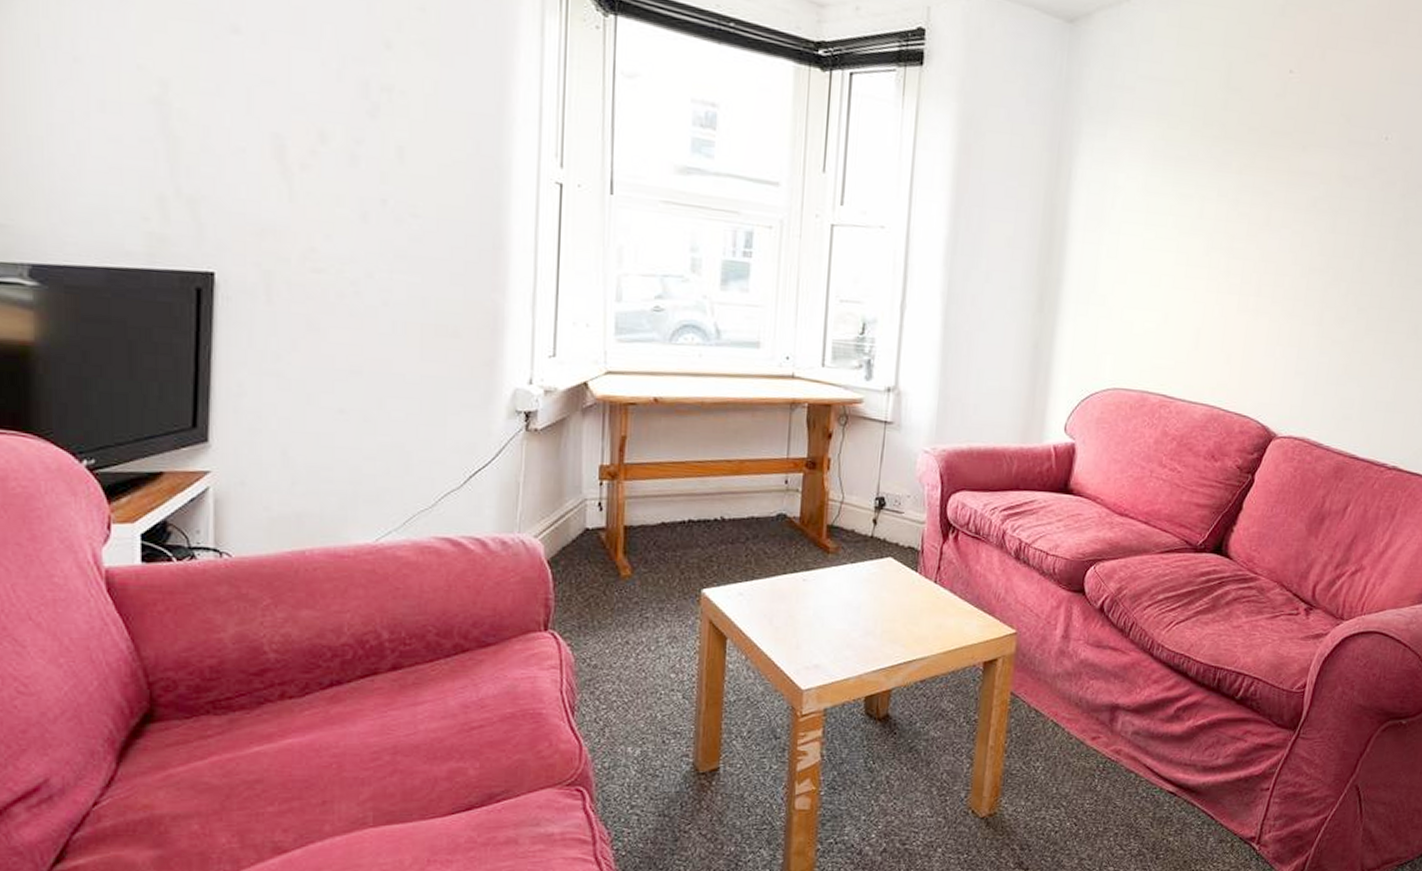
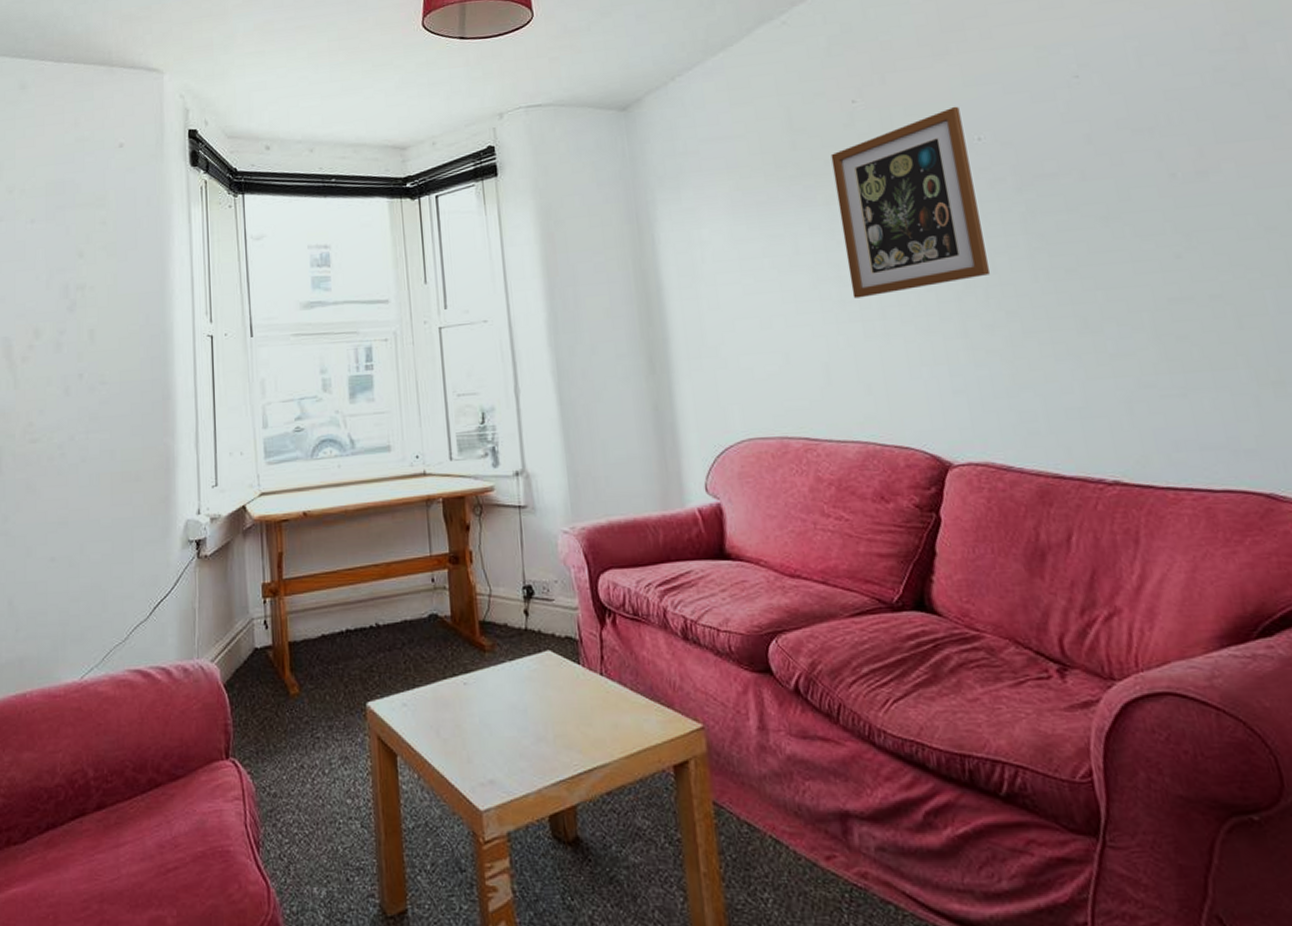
wall art: none [1238,99,1379,273] -> present [830,106,990,298]

